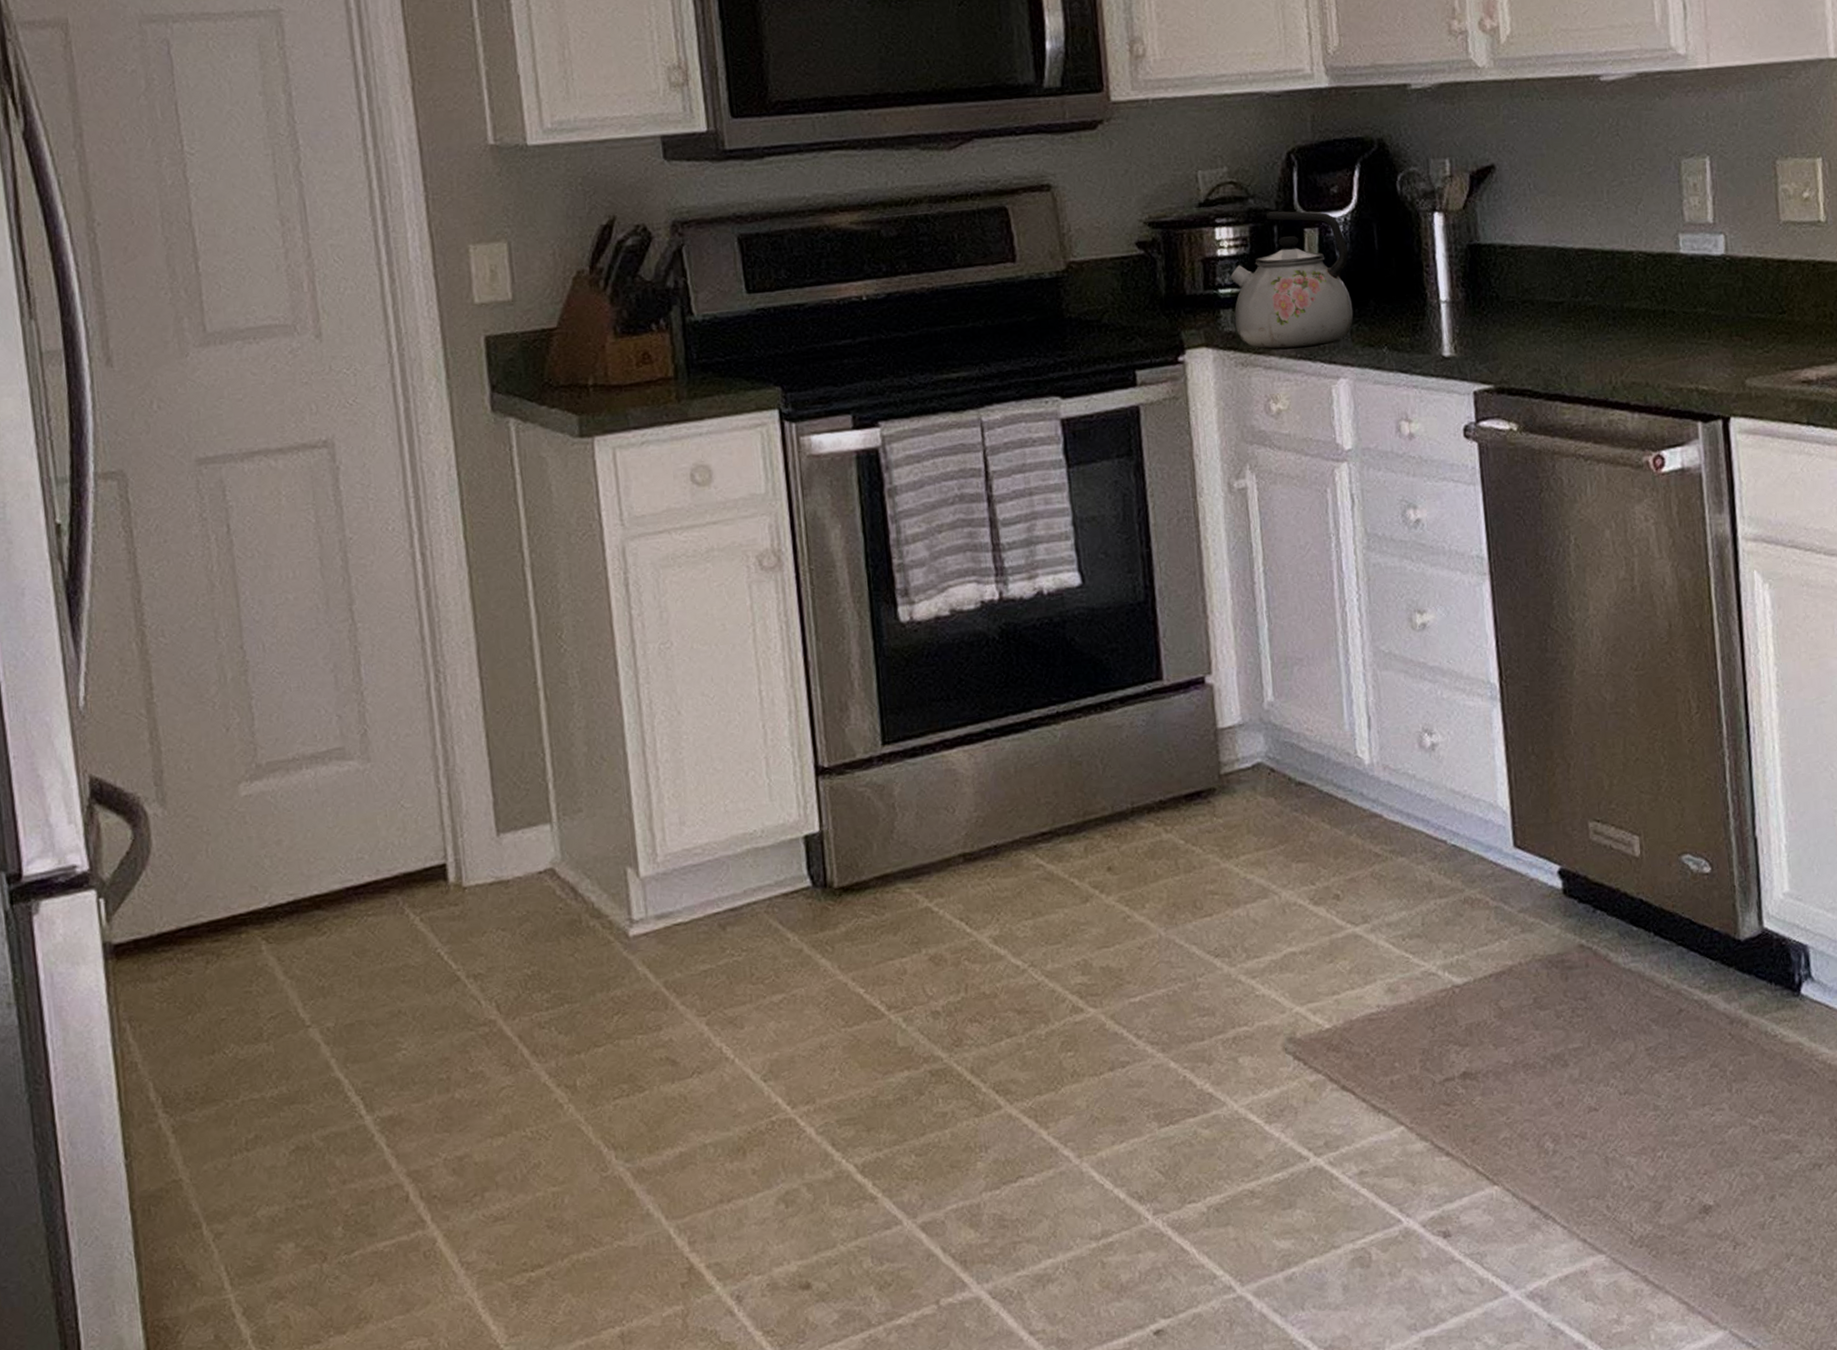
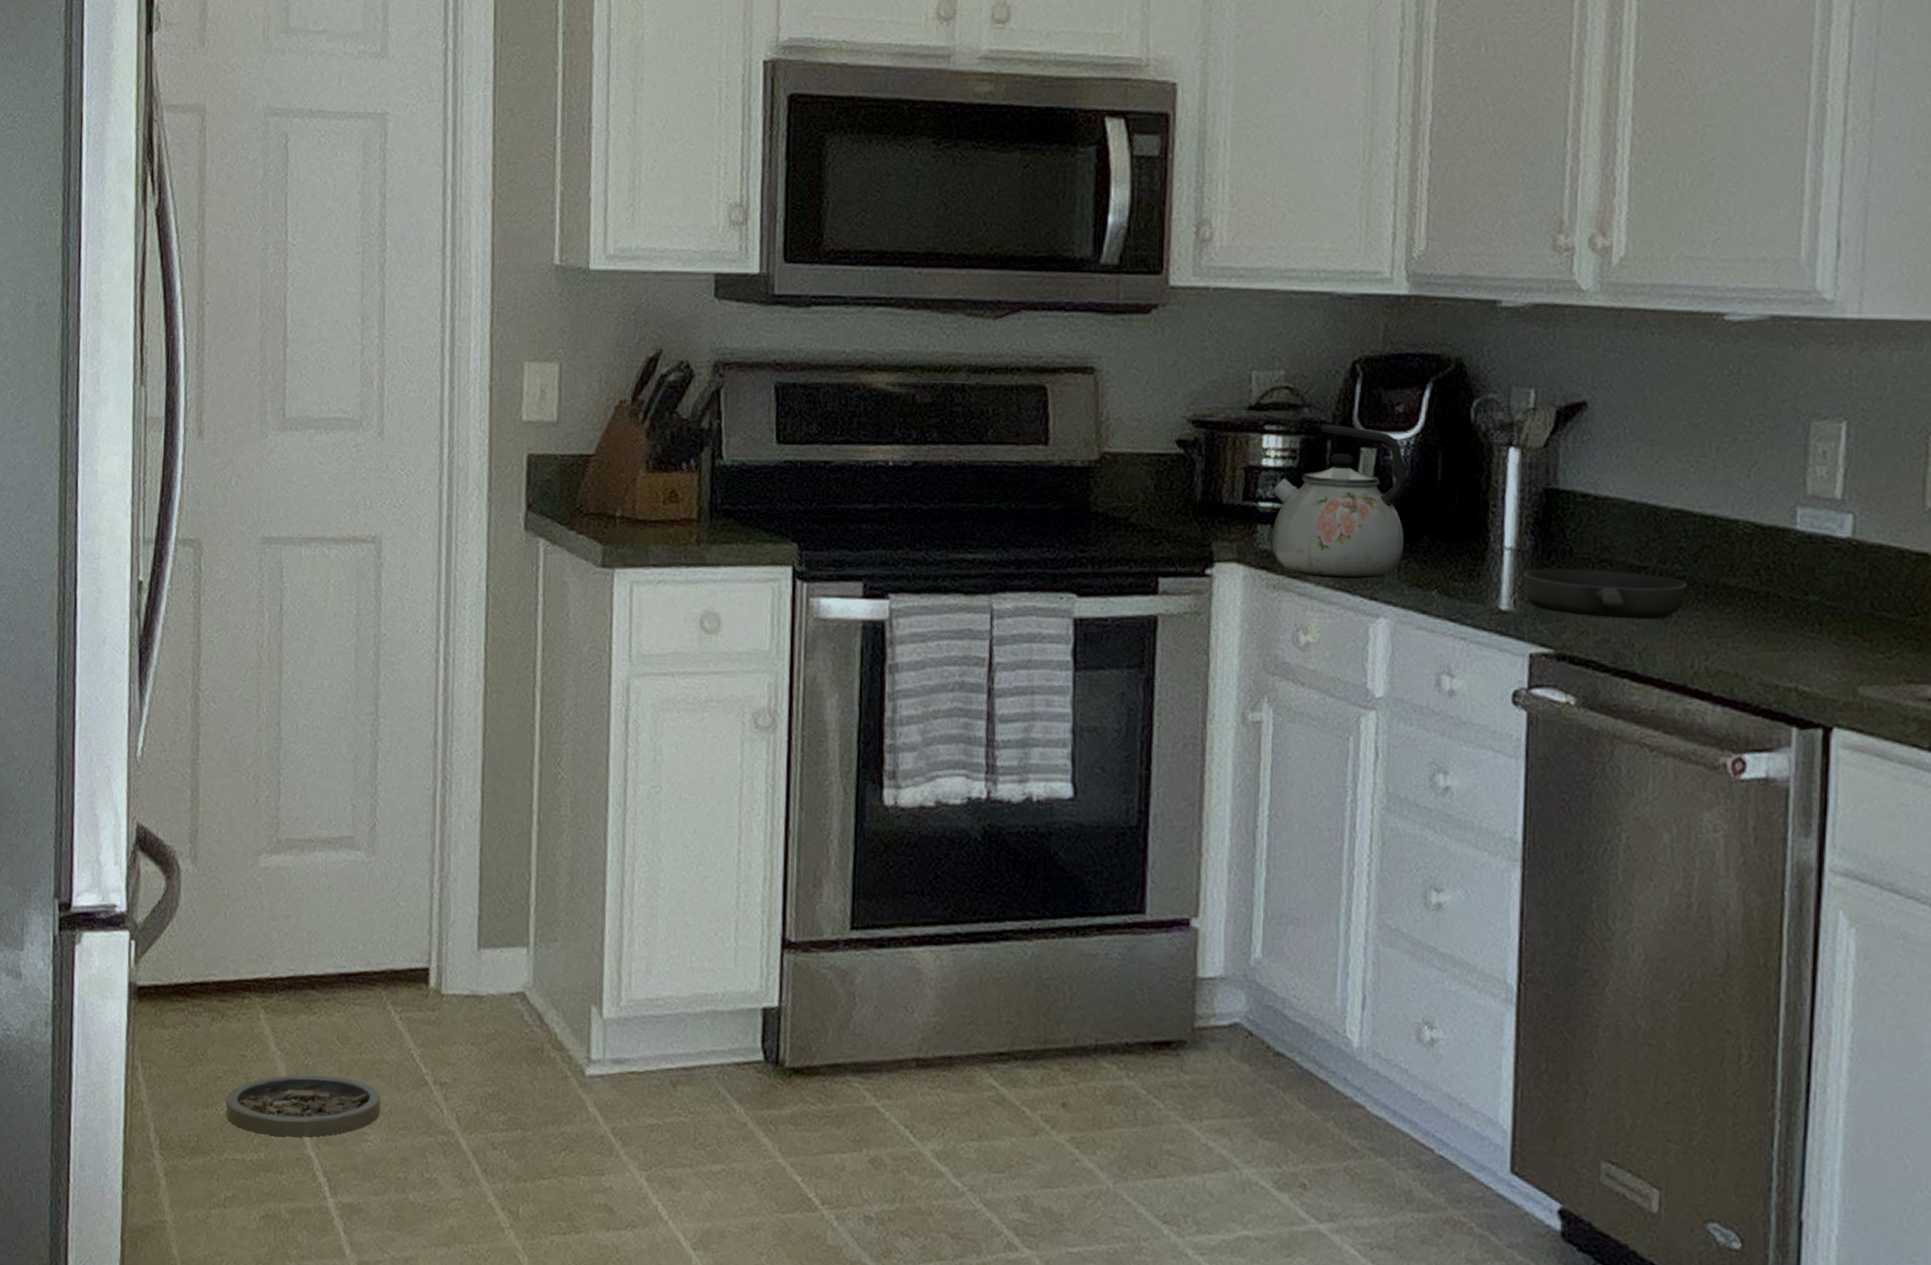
pet bowl: none [234,991,412,1068] -> present [225,1074,381,1137]
frying pan: none [1460,308,1598,352] -> present [1523,568,1687,619]

